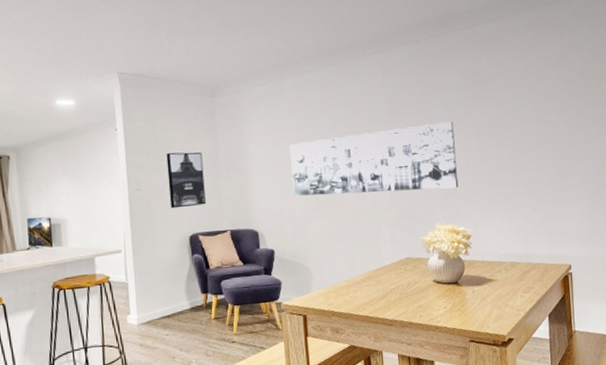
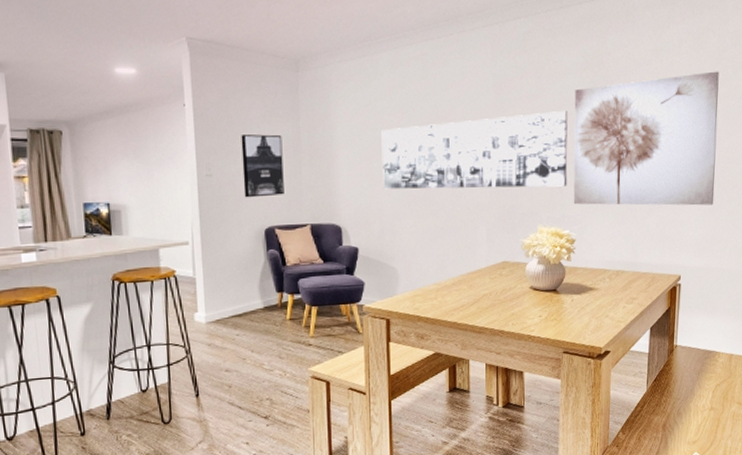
wall art: none [458,82,593,204] -> present [573,71,719,206]

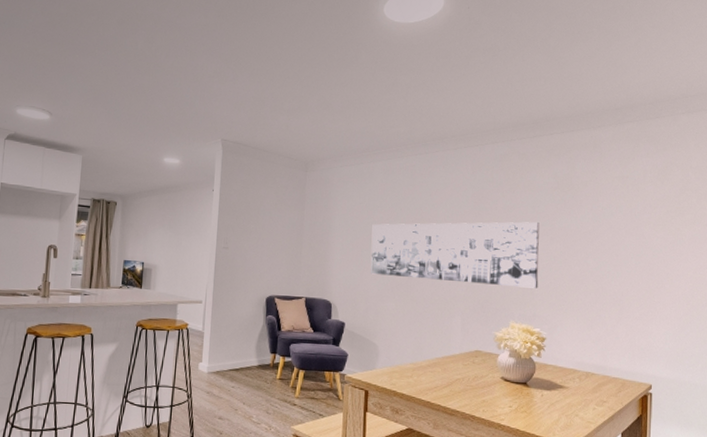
wall art: present [241,134,284,198] -> none [252,218,289,270]
wall art: present [573,71,719,206] -> none [544,199,684,321]

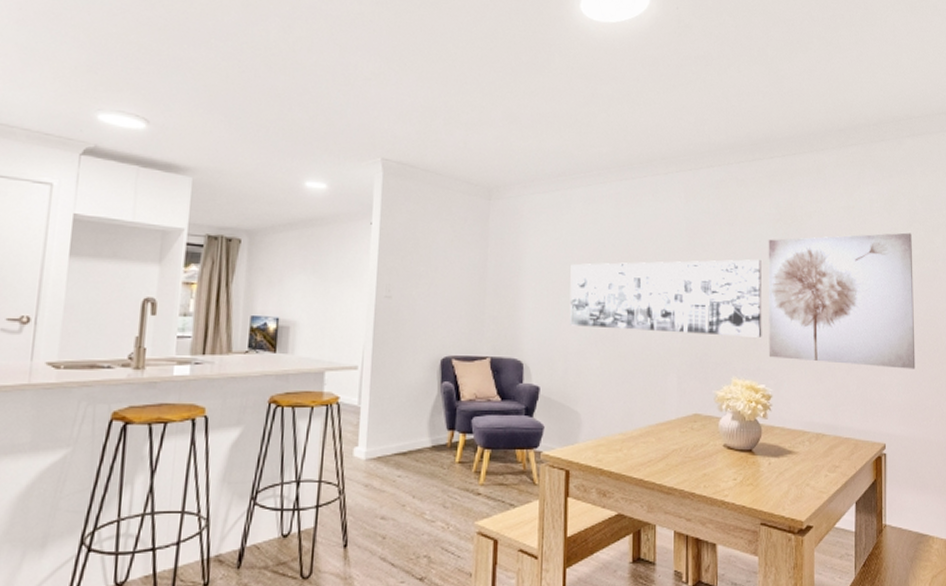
wall art: none [544,199,684,321] -> present [768,232,916,369]

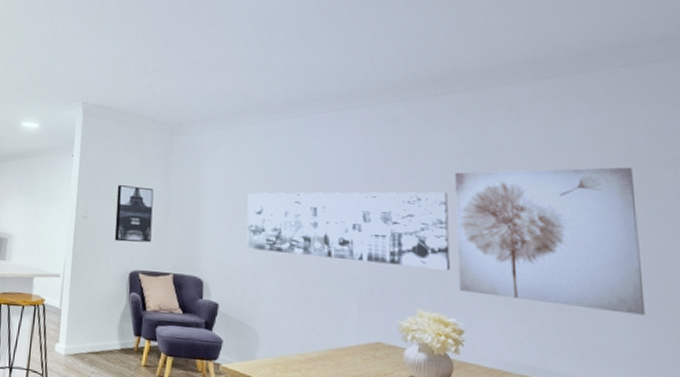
wall art: none [422,258,468,324] -> present [114,185,154,243]

